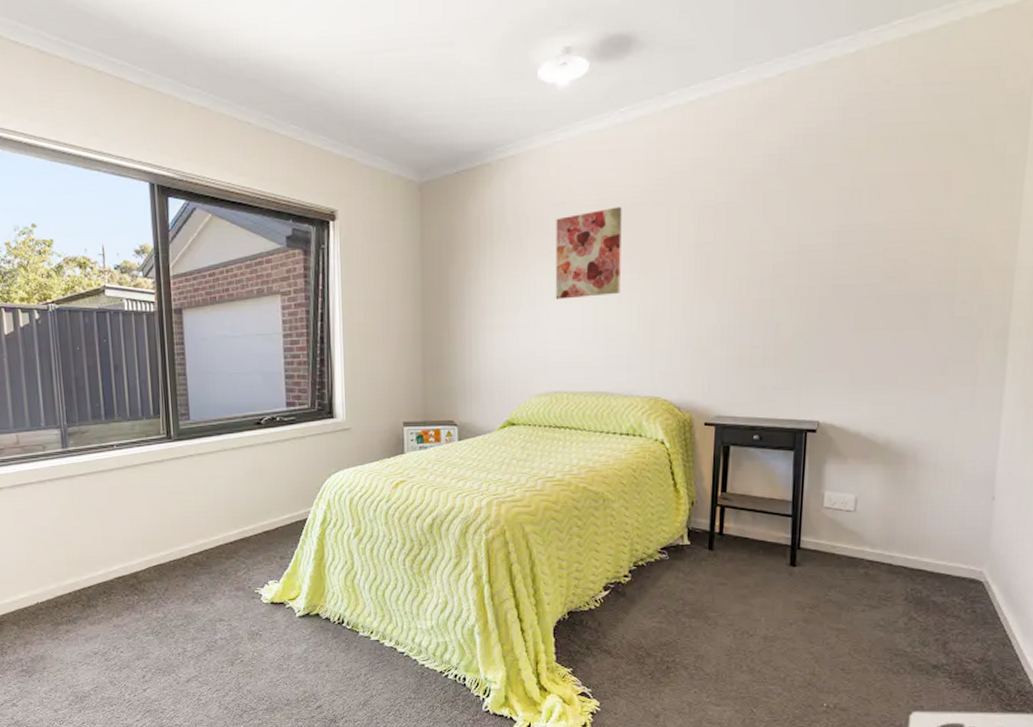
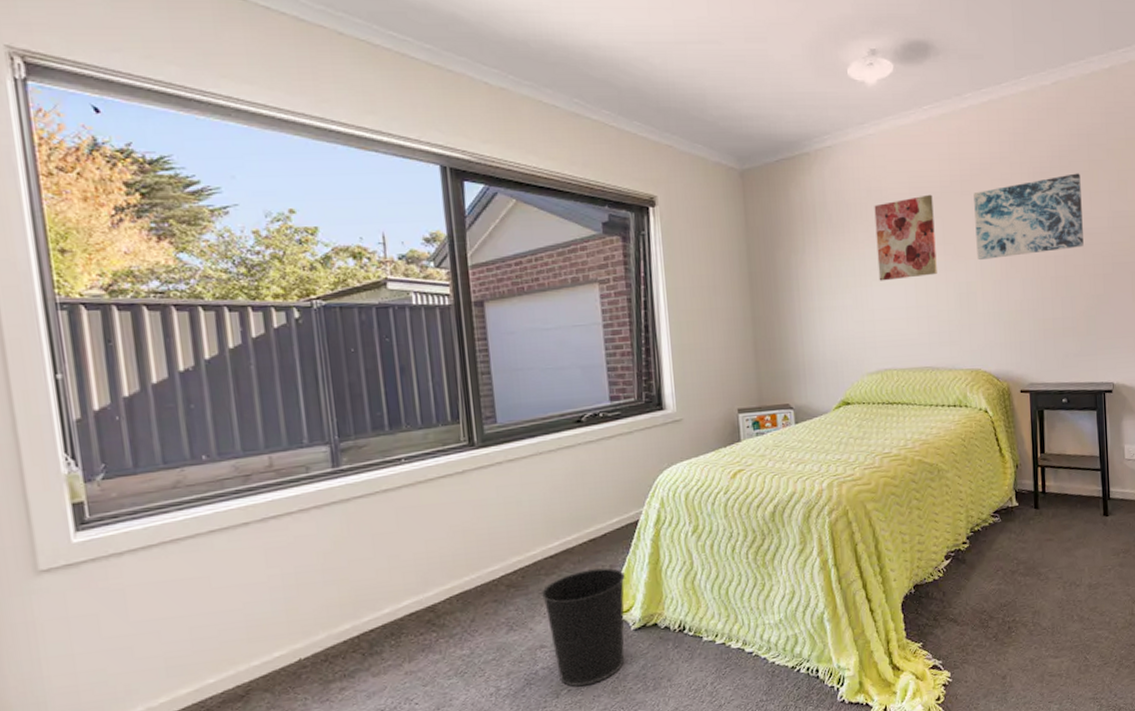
wastebasket: none [221,558,293,659] -> present [541,567,625,687]
wall art: none [667,180,803,280] -> present [973,173,1084,261]

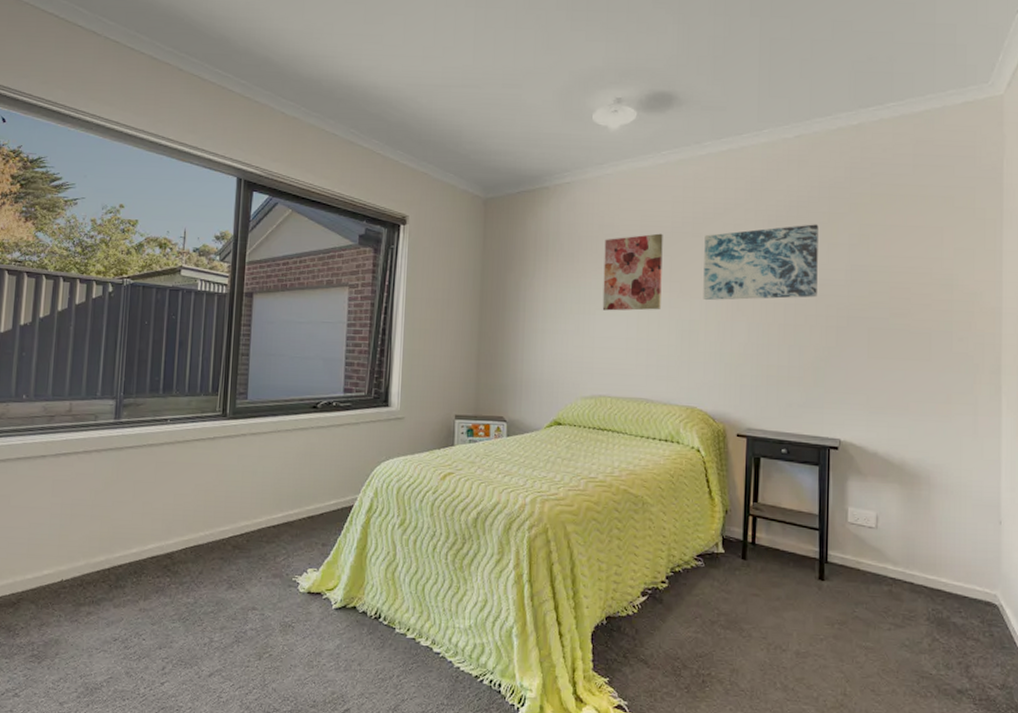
wastebasket: present [541,567,625,687] -> none [260,544,334,654]

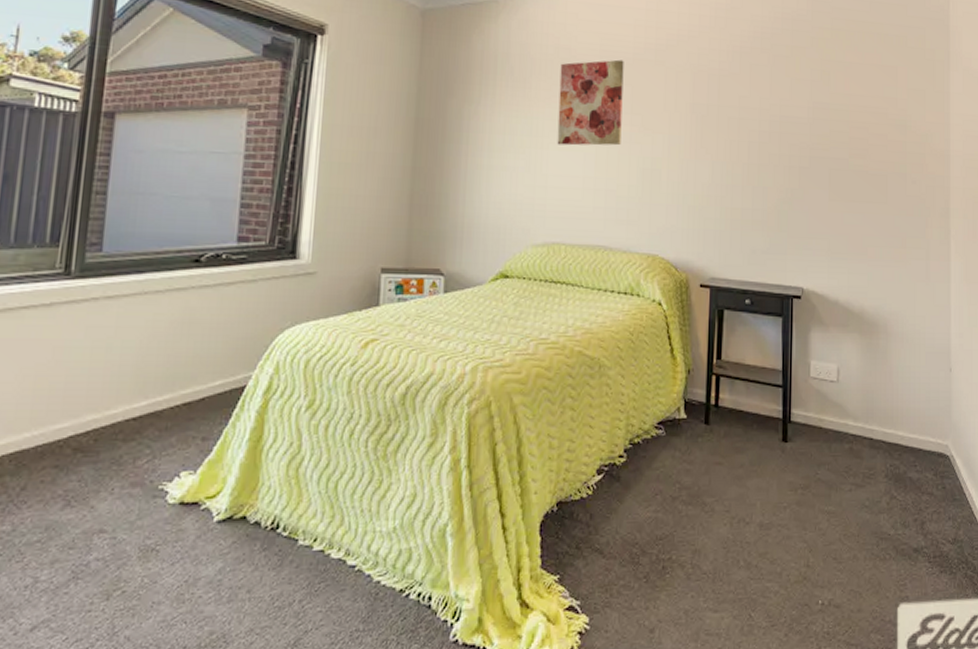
wall art: present [703,224,819,301] -> none [665,57,782,136]

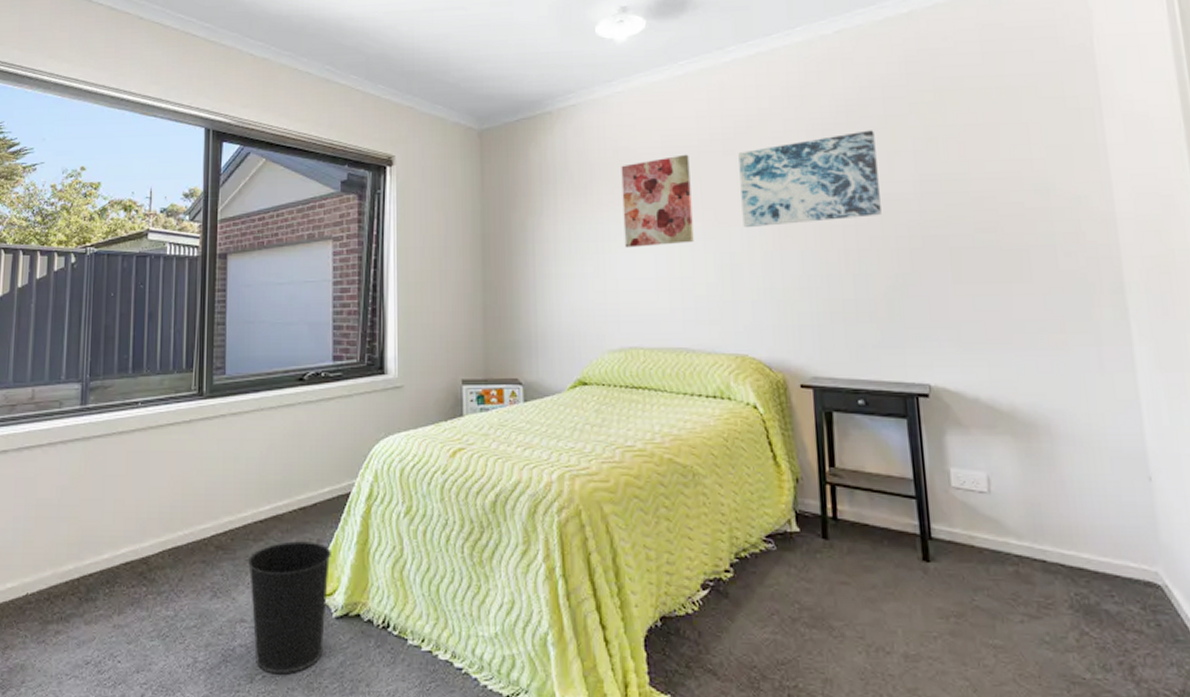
wastebasket: none [112,440,218,588] -> present [247,541,331,675]
wall art: none [665,57,782,136] -> present [738,130,881,228]

